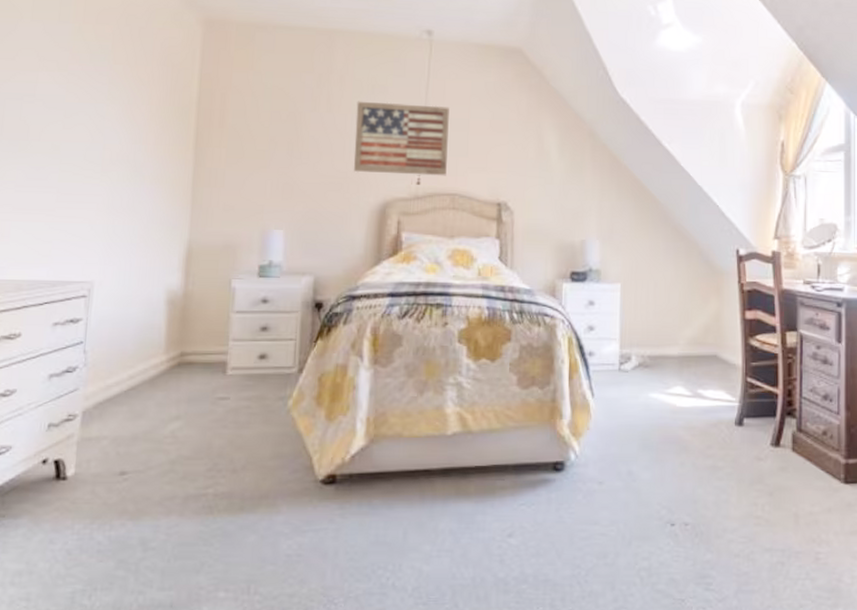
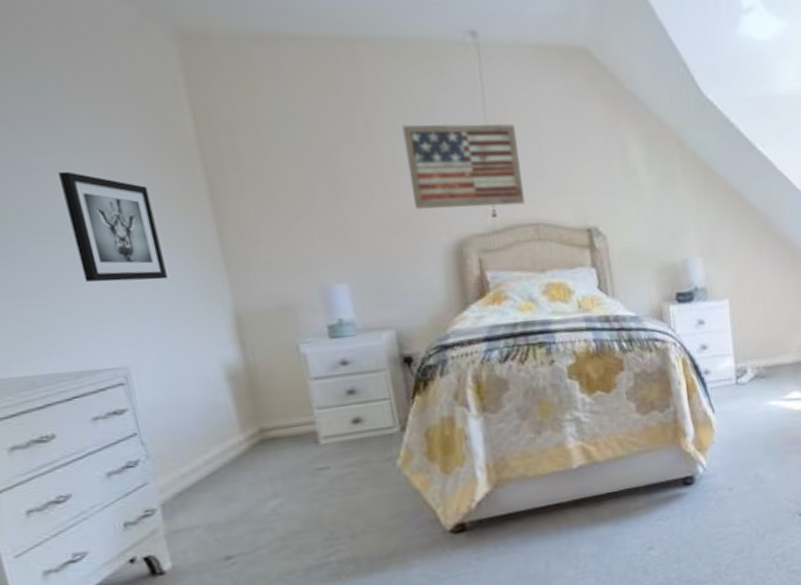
wall art: none [83,117,151,210] -> present [58,171,168,282]

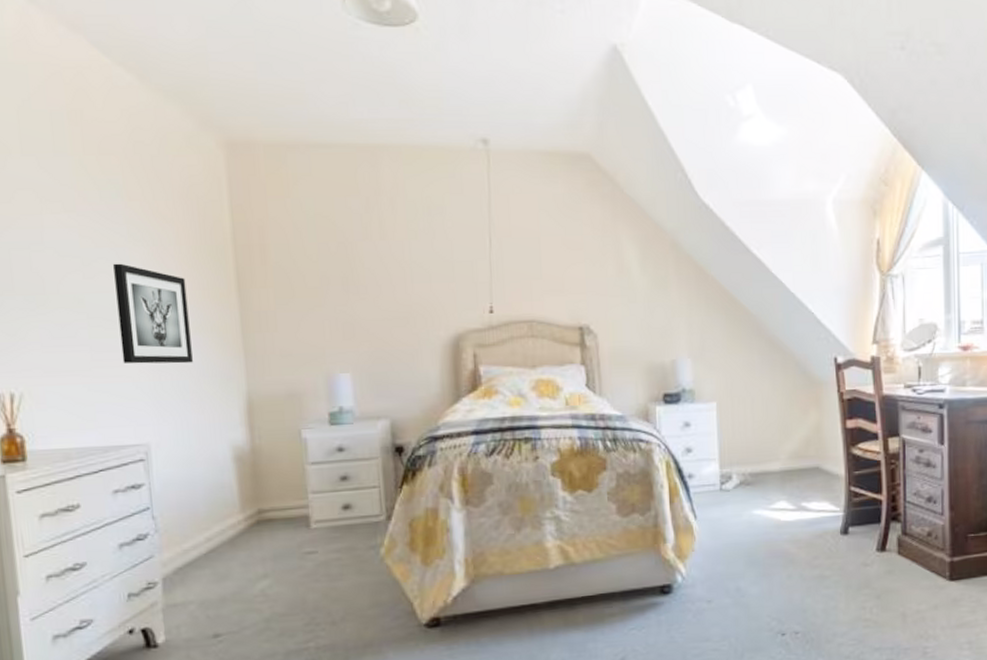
wall art: present [401,123,525,210] -> none [413,224,521,305]

